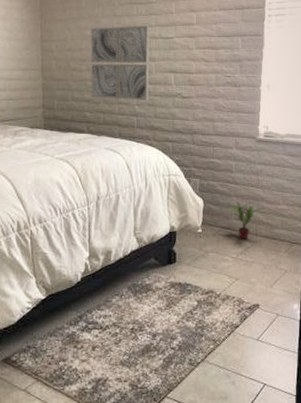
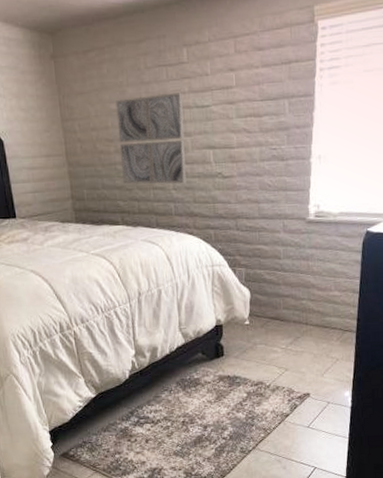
potted plant: present [225,201,265,240] -> none [274,289,316,330]

